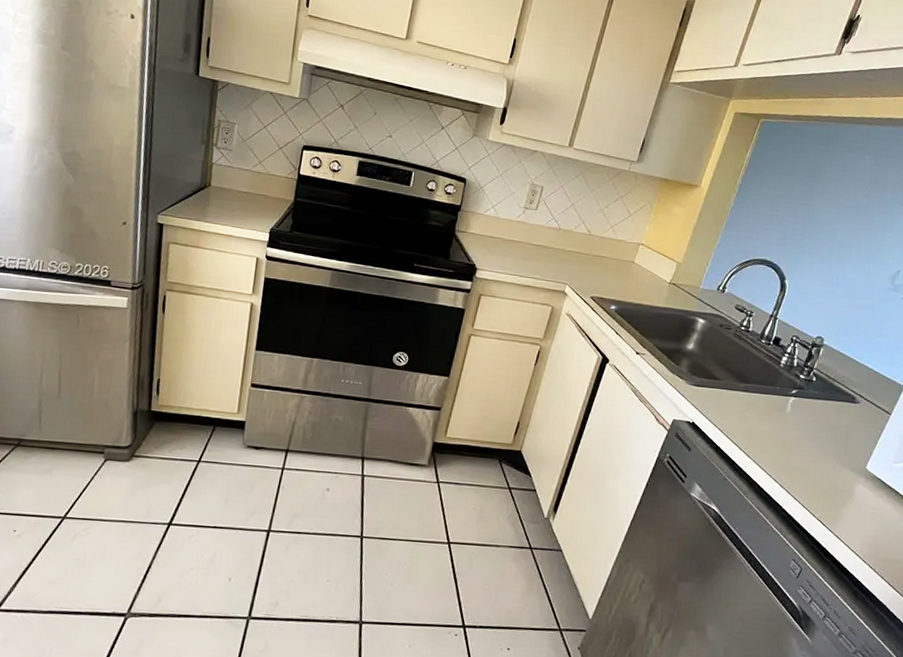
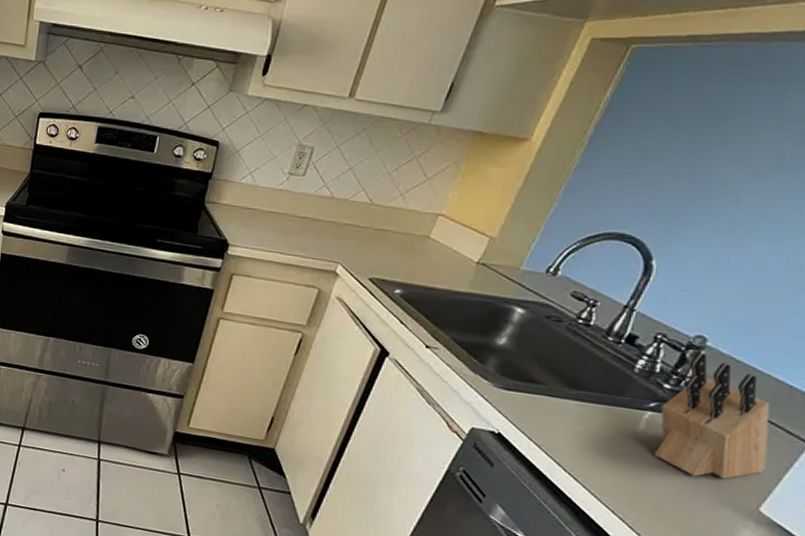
knife block: none [798,349,867,446] -> present [654,352,770,479]

